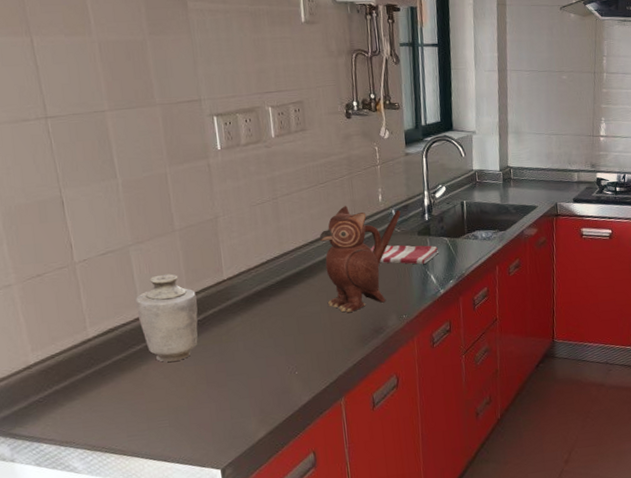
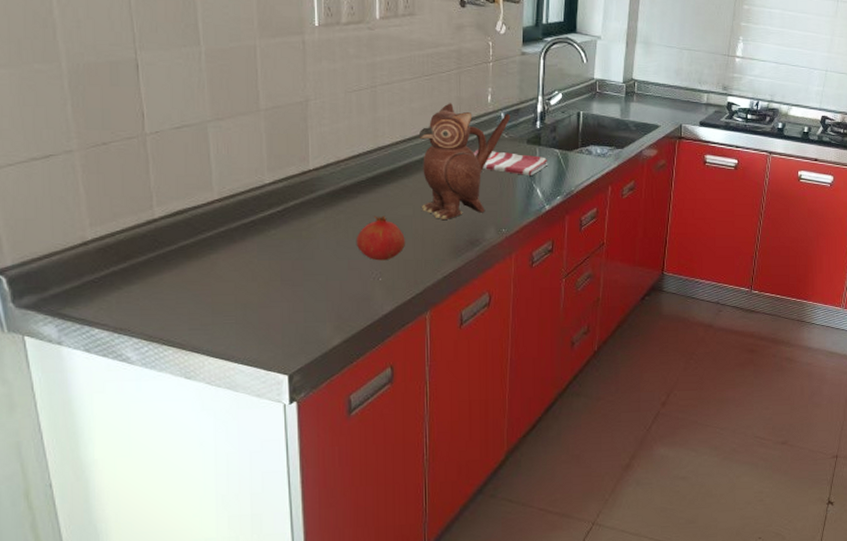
vase: present [136,273,198,362] -> none [210,157,278,253]
fruit: none [271,314,316,356] -> present [356,216,405,261]

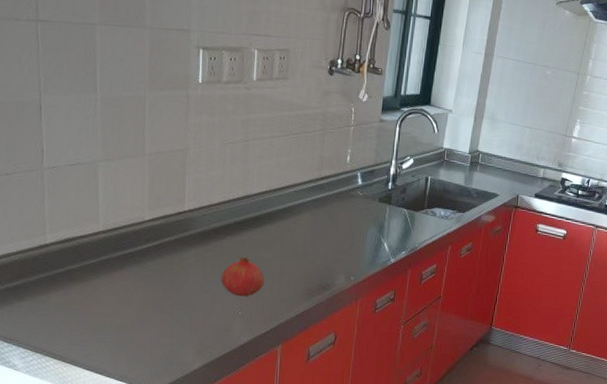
teapot: present [418,103,511,221] -> none [280,160,366,265]
dish towel: present [473,149,548,175] -> none [330,204,397,231]

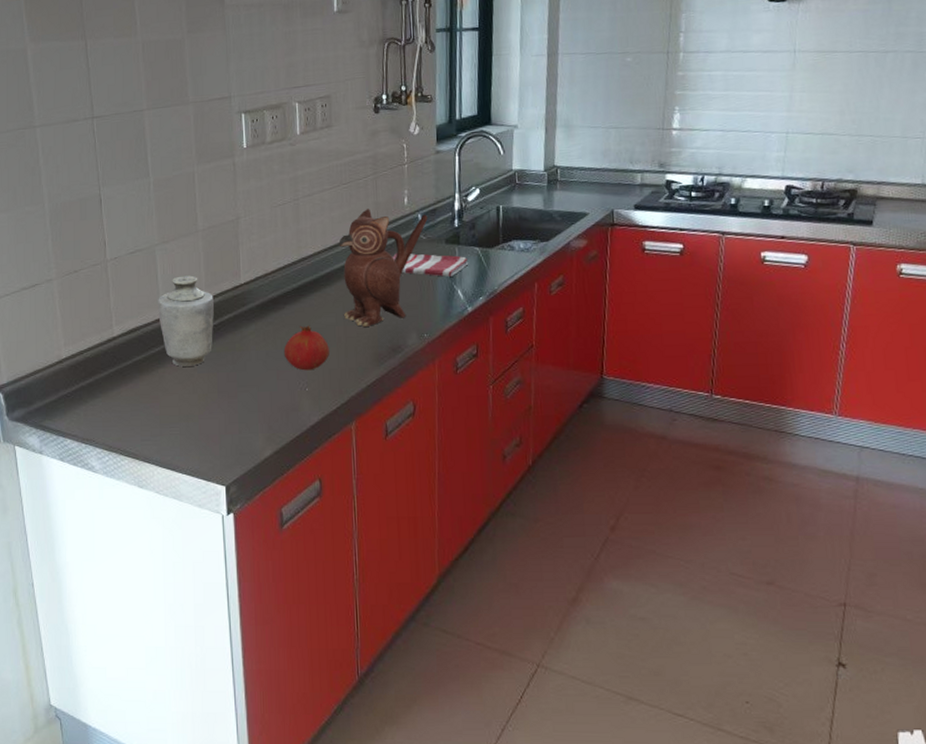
vase: none [96,194,156,281] -> present [158,275,214,367]
teapot: none [280,160,366,265] -> present [339,209,428,328]
dish towel: none [330,204,397,231] -> present [392,253,469,277]

